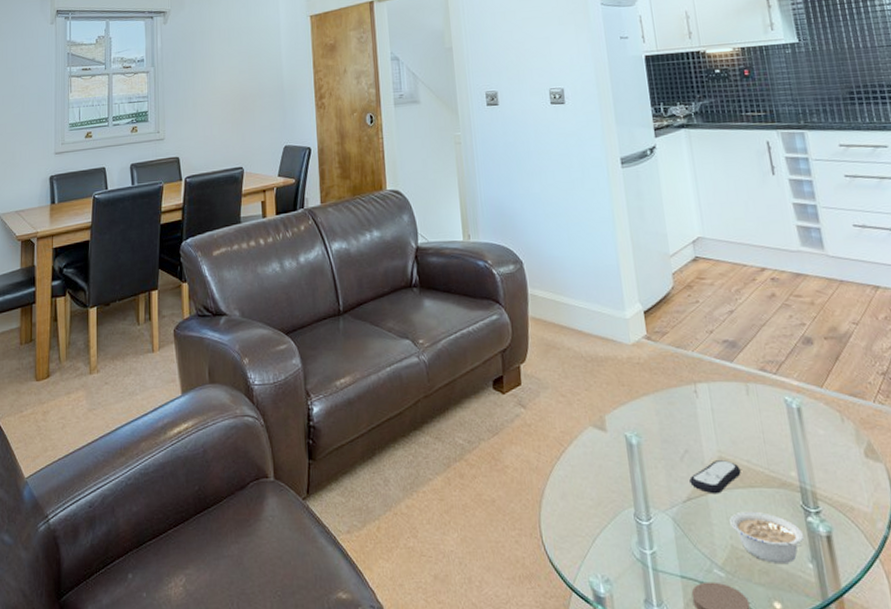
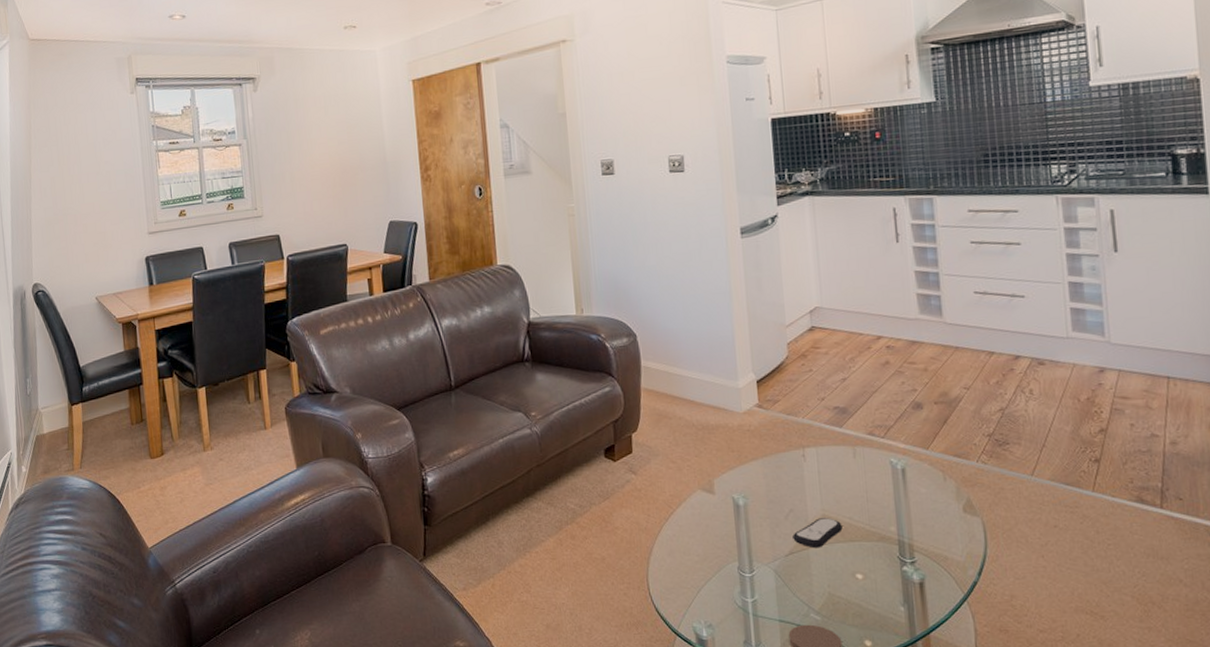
legume: present [729,511,805,563] -> none [829,562,899,607]

